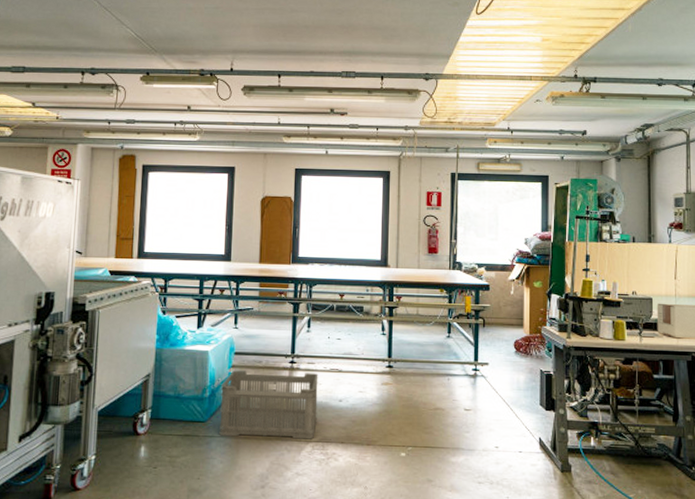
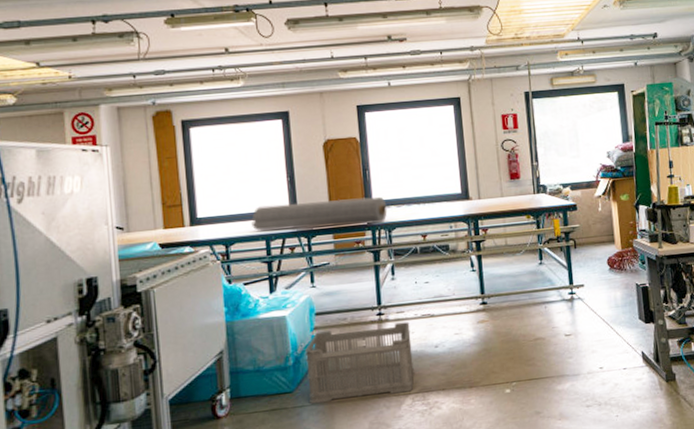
fabric roll: none [190,249,311,279] -> present [251,196,388,231]

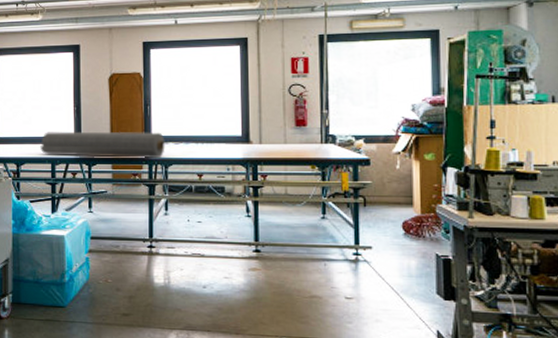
plastic crate: present [305,322,414,404] -> none [78,255,180,327]

